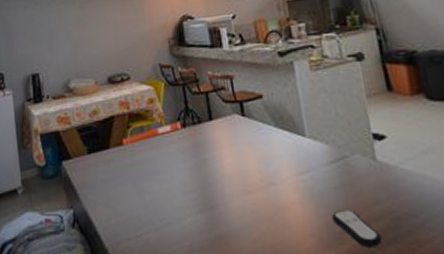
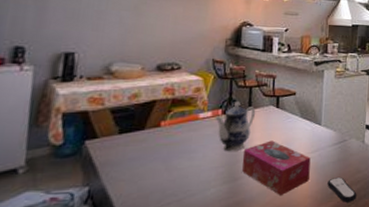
teapot: none [175,111,219,174] -> present [215,101,256,152]
tissue box: none [213,158,305,231] -> present [242,140,311,195]

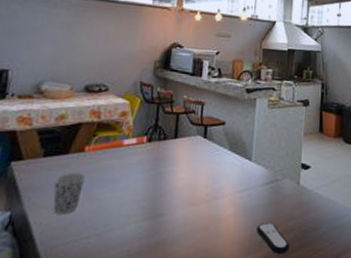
cup: none [131,146,164,185] -> present [53,172,86,214]
teapot: present [215,101,256,152] -> none [139,129,182,185]
tissue box: present [242,140,311,195] -> none [165,174,239,238]

